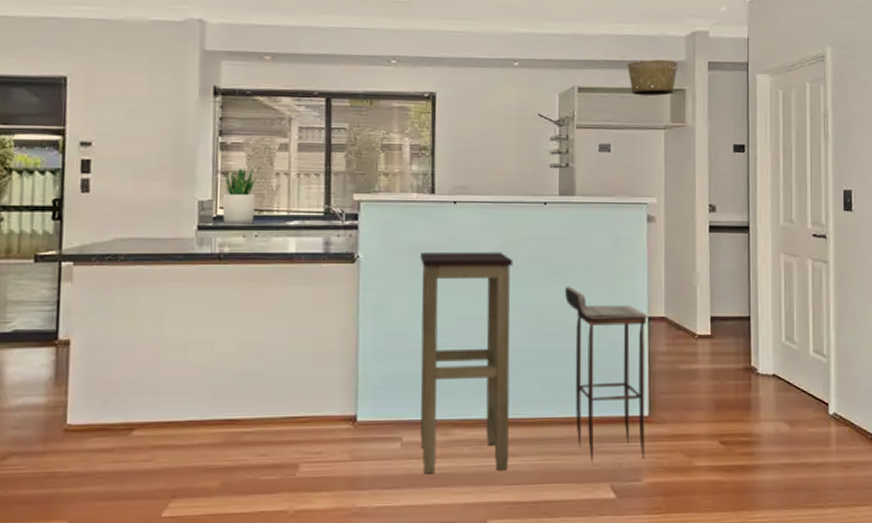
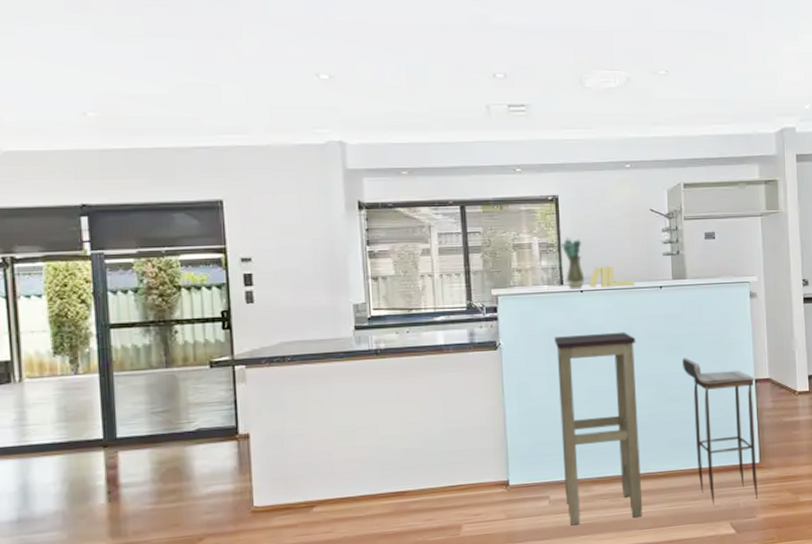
planter: present [222,166,256,224] -> none [374,271,405,323]
vase: none [435,139,460,200] -> present [561,237,585,289]
books: none [464,174,516,201] -> present [589,266,635,288]
basket: present [627,59,677,96] -> none [726,154,770,188]

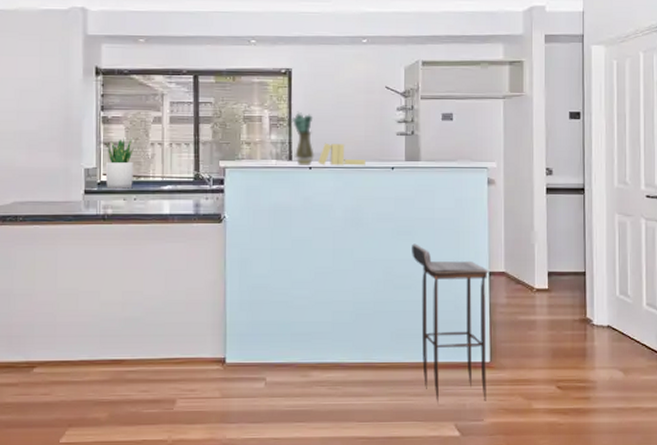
planter: none [374,271,405,323] -> present [105,137,133,189]
bar stool: present [555,332,643,526] -> none [280,212,364,411]

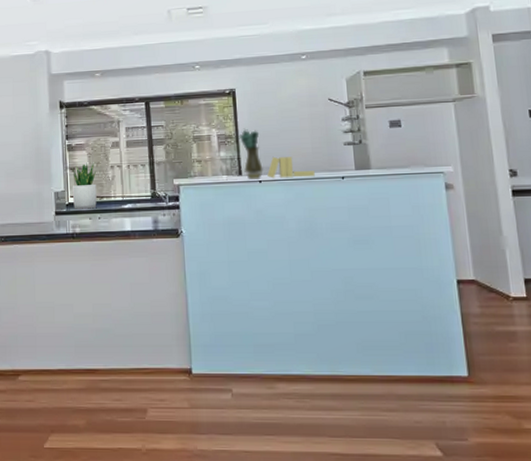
bar stool: present [412,243,490,403] -> none [370,252,469,420]

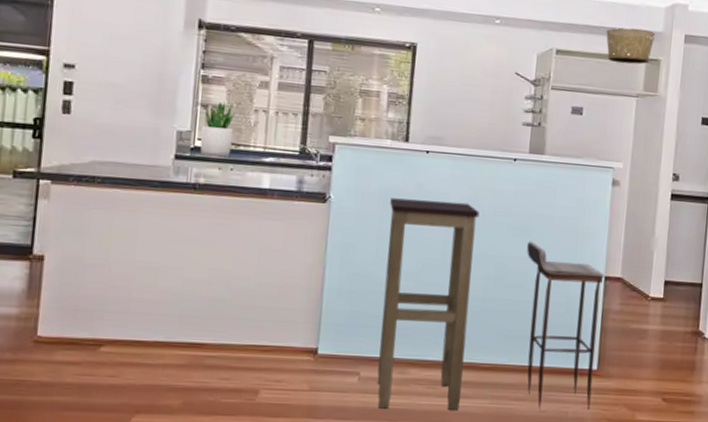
bar stool: none [234,223,332,423] -> present [377,198,480,410]
vase: present [238,128,263,180] -> none [411,90,436,149]
books: present [267,156,315,179] -> none [436,126,487,155]
bar stool: none [370,252,469,420] -> present [527,241,606,410]
basket: none [409,37,461,73] -> present [606,27,655,65]

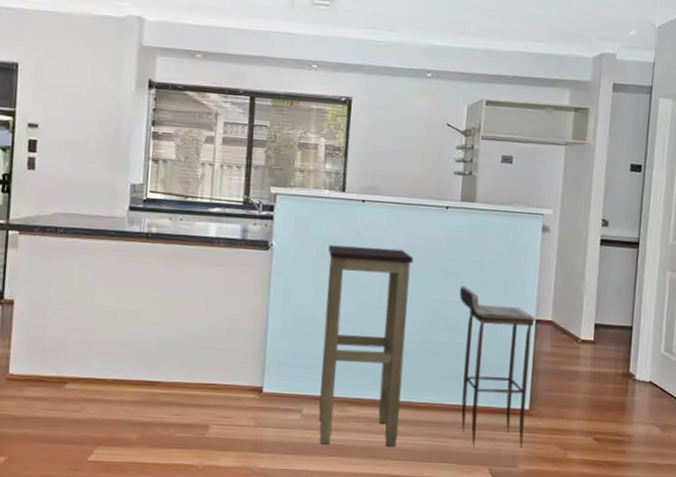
planter: present [200,100,235,158] -> none [151,155,183,208]
basket: present [606,27,655,65] -> none [535,77,583,113]

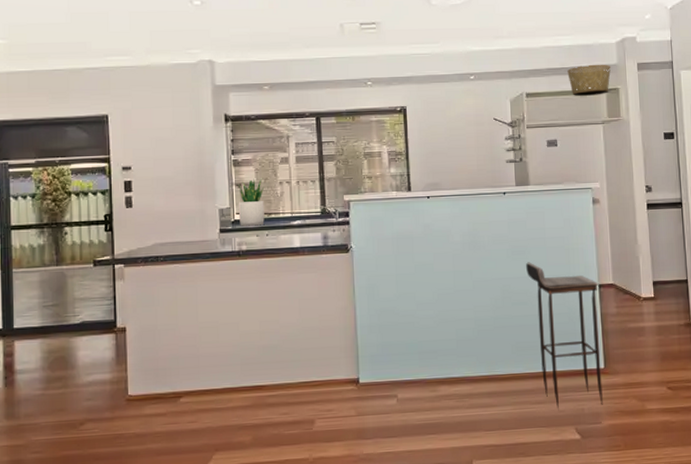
planter: none [151,155,183,208] -> present [238,178,265,227]
bar stool: present [318,245,414,447] -> none [403,236,488,425]
basket: none [535,77,583,113] -> present [567,64,611,97]

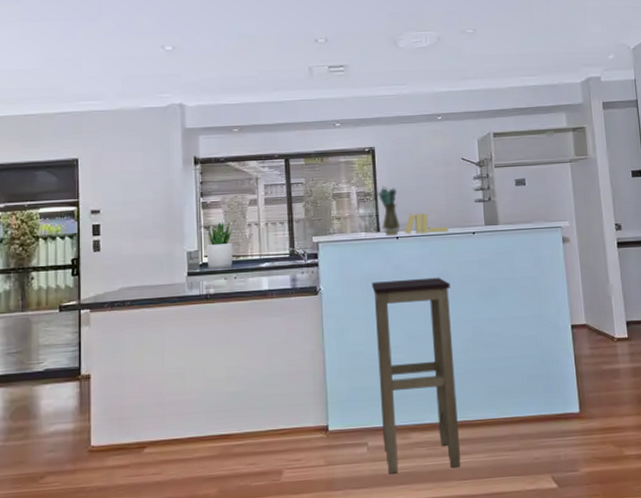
bar stool: none [403,236,488,425] -> present [372,277,461,474]
vase: none [408,145,432,195] -> present [377,186,401,236]
books: none [435,173,479,194] -> present [404,213,448,235]
bar stool: present [526,262,603,409] -> none [497,302,580,457]
basket: present [567,64,611,97] -> none [533,103,577,136]

